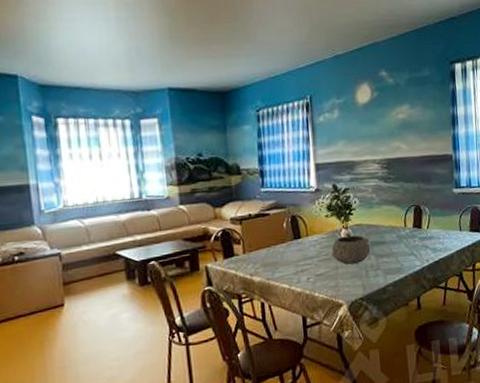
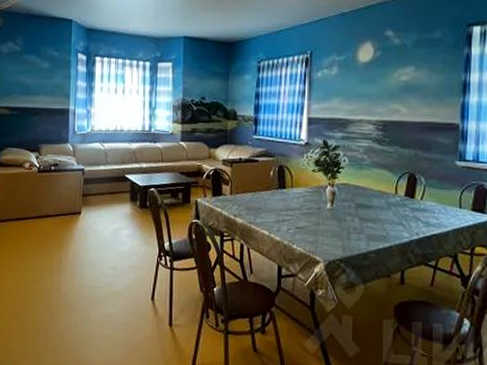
bowl: present [331,235,371,265] -> none [314,193,356,223]

